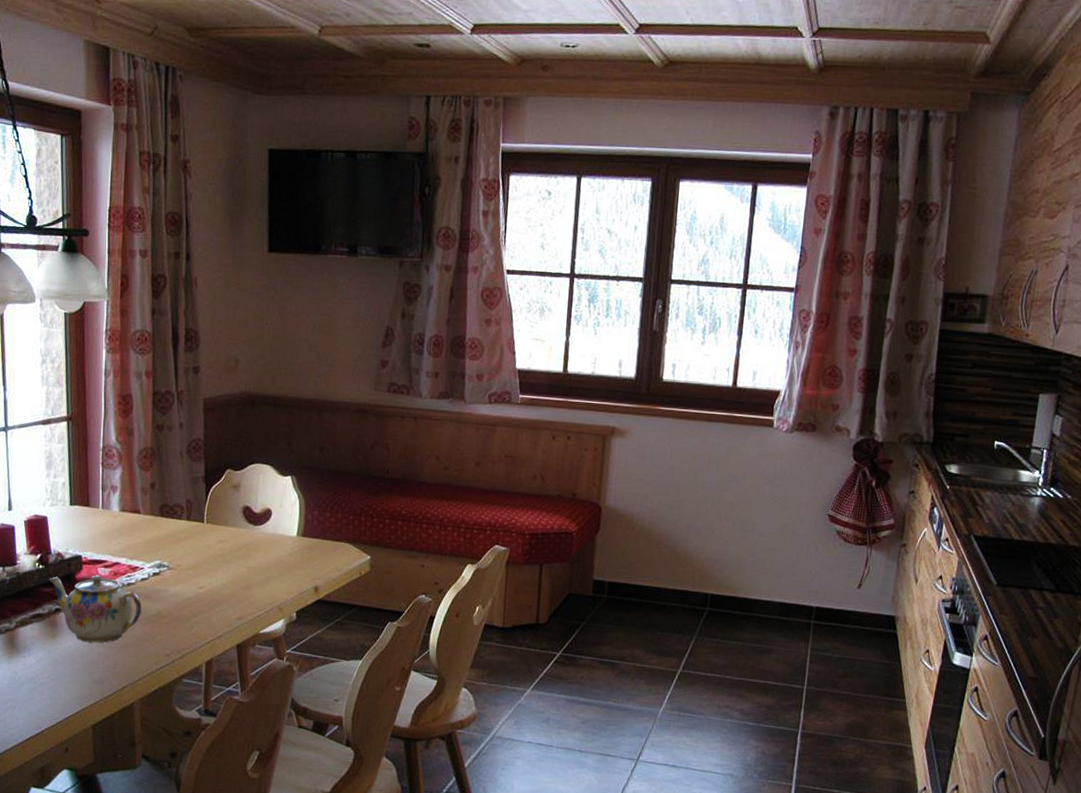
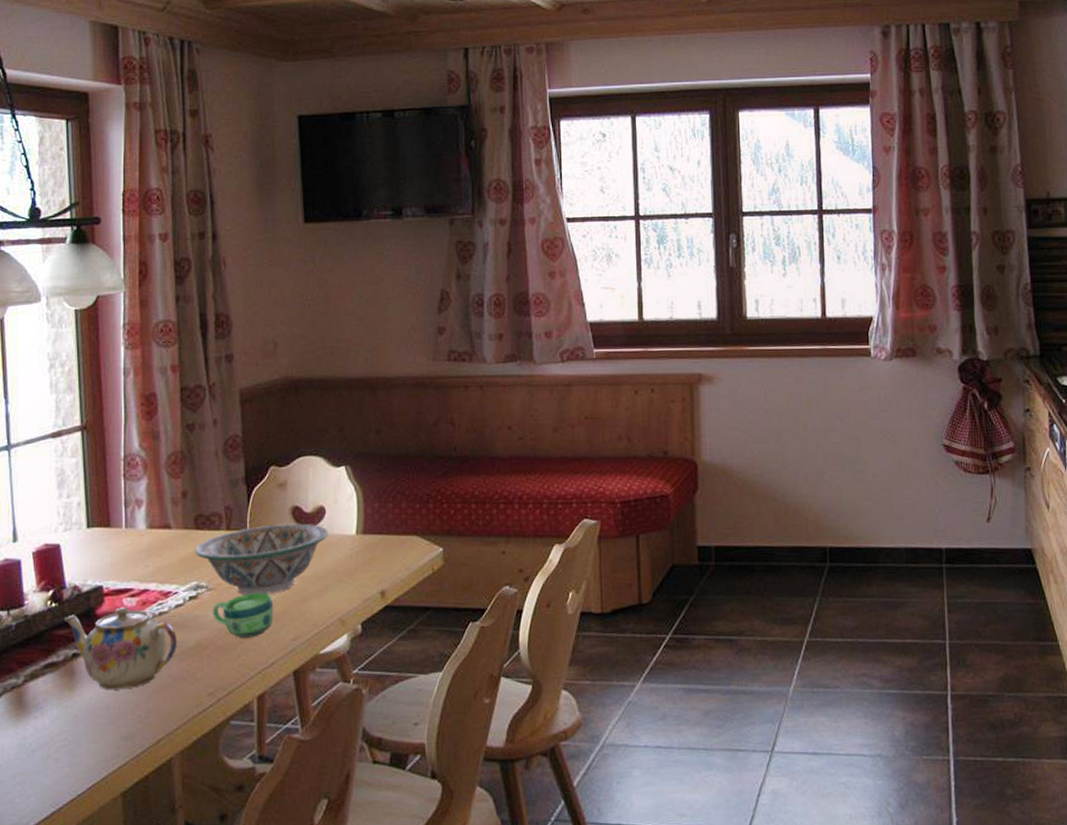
decorative bowl: none [159,519,273,579] -> present [195,523,328,595]
cup: none [171,576,223,613] -> present [212,593,274,638]

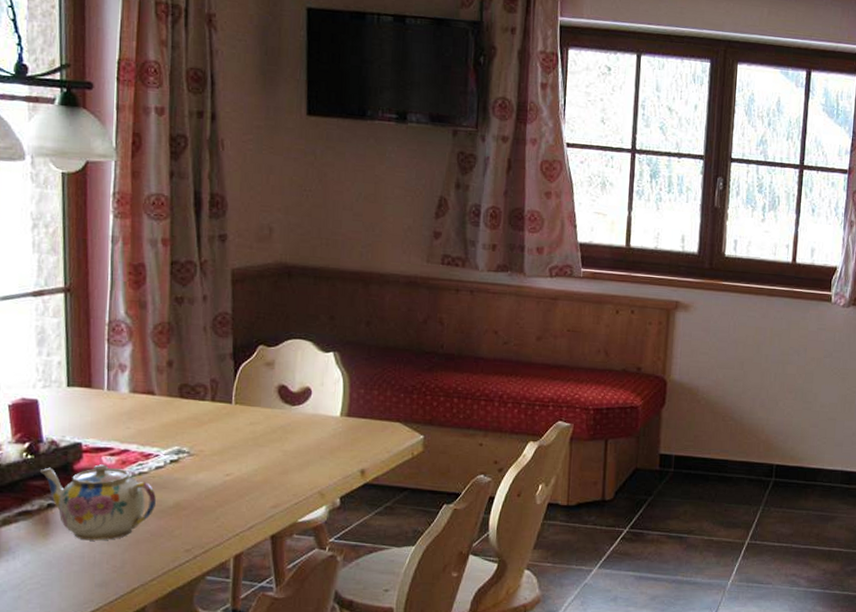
decorative bowl: present [195,523,328,595] -> none [178,400,313,464]
cup: present [212,593,274,638] -> none [192,462,255,502]

